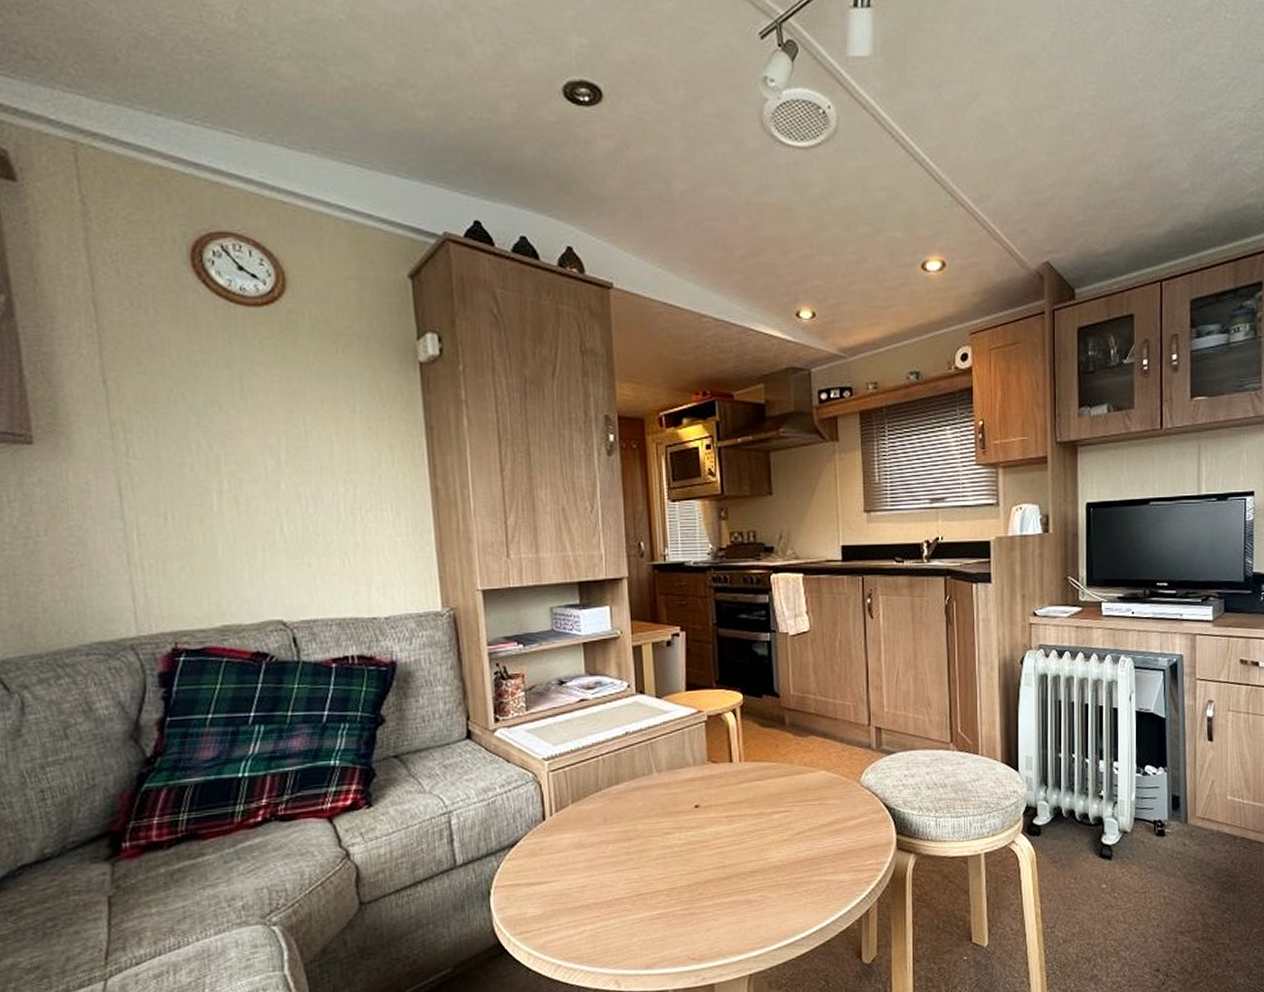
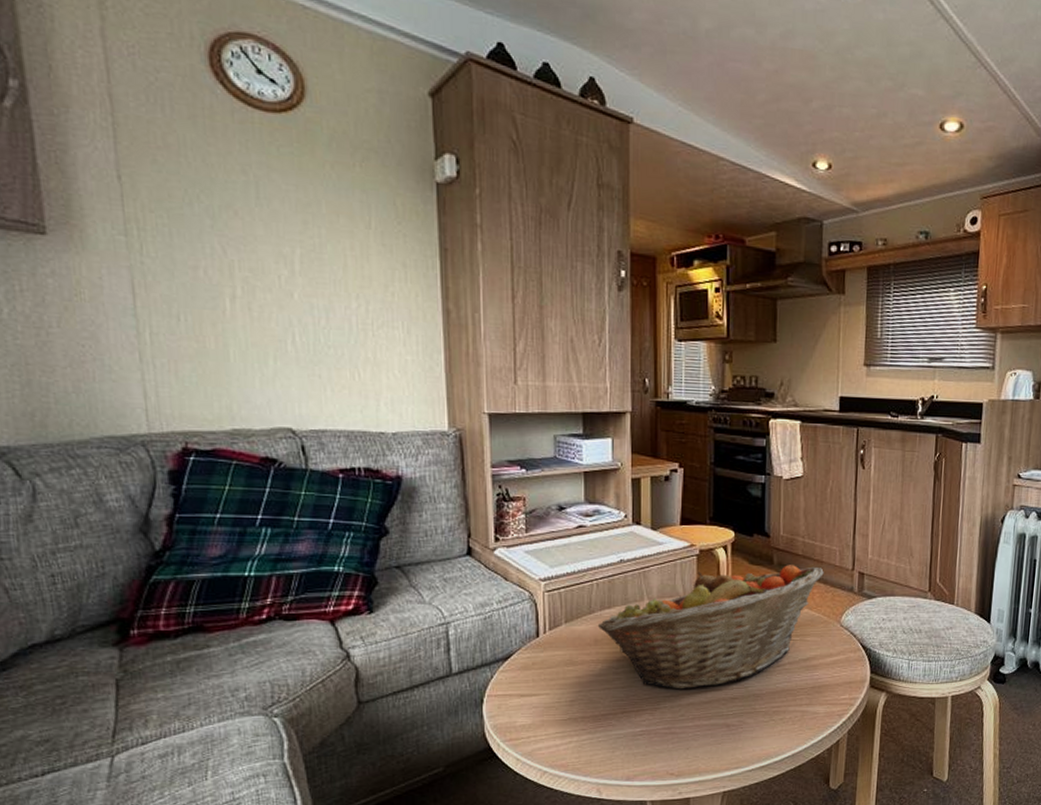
fruit basket: none [607,724,839,866] -> present [598,565,824,690]

